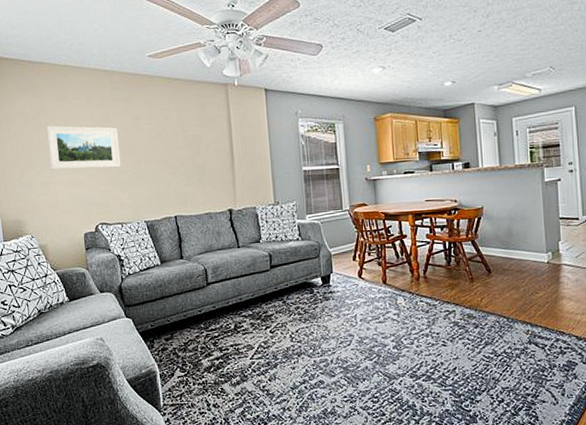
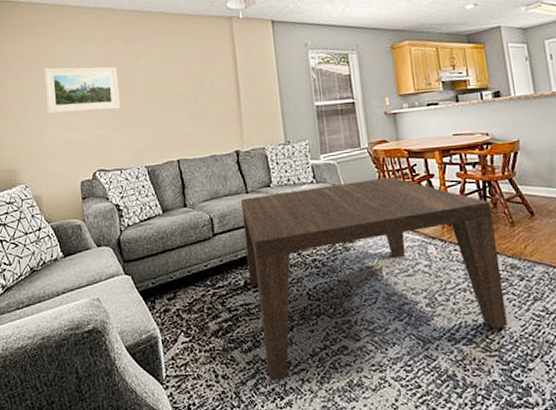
coffee table: none [233,236,462,410] -> present [241,177,508,382]

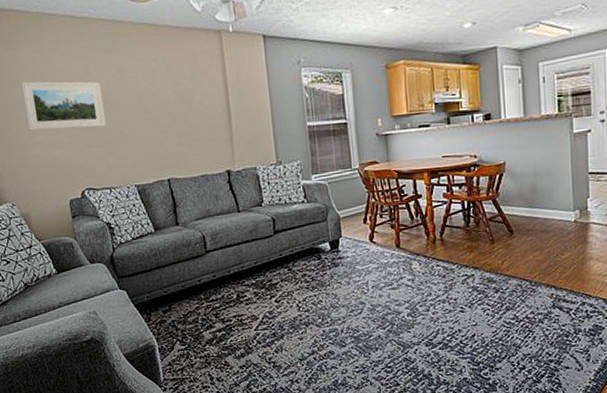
coffee table: present [241,177,508,382] -> none [233,197,481,383]

